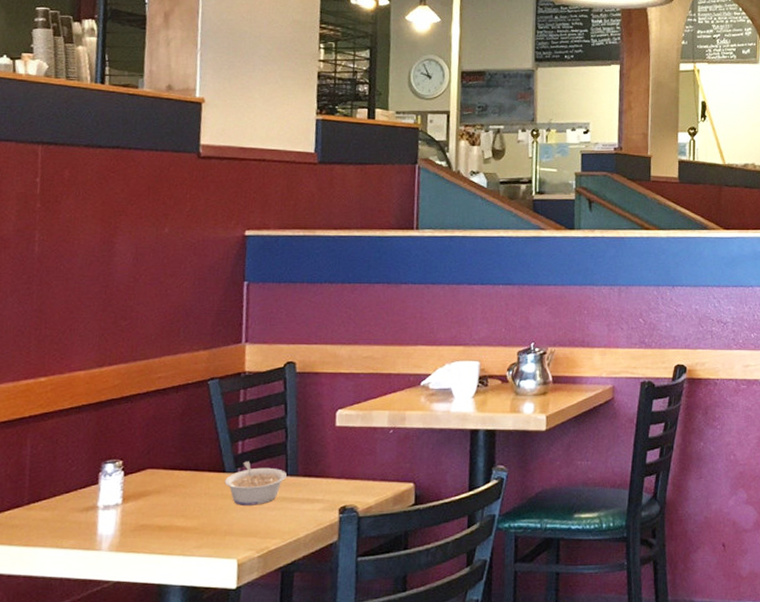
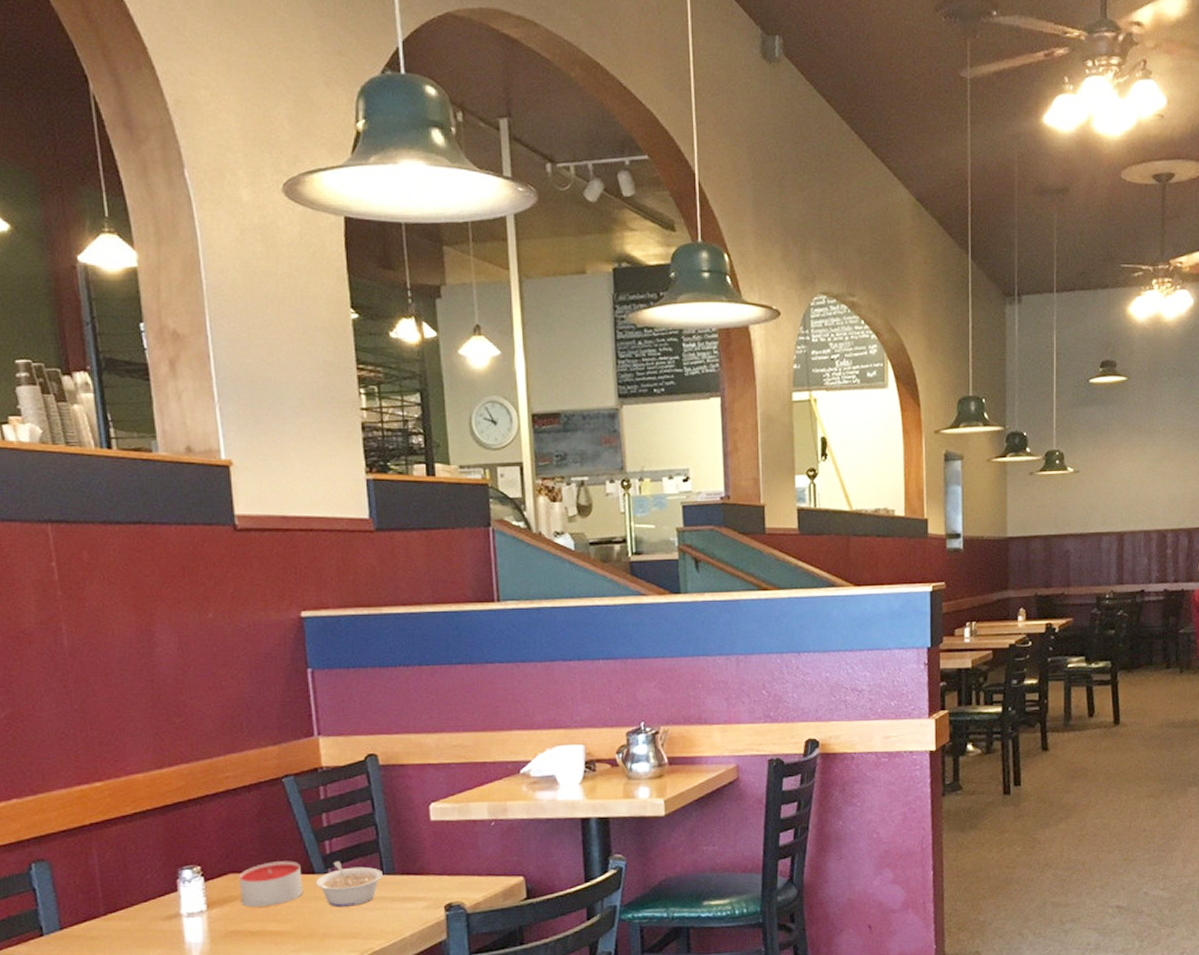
candle: none [154,459,214,503] -> present [239,861,303,908]

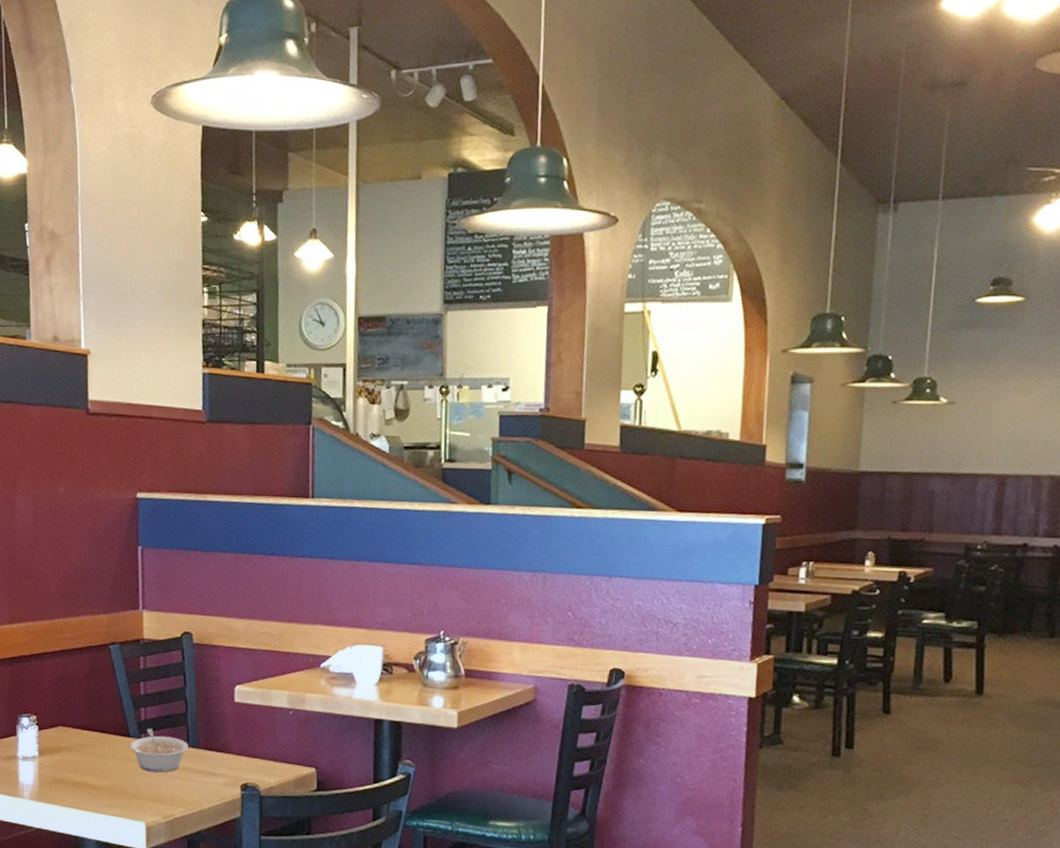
candle: present [239,861,303,908] -> none [66,720,119,761]

